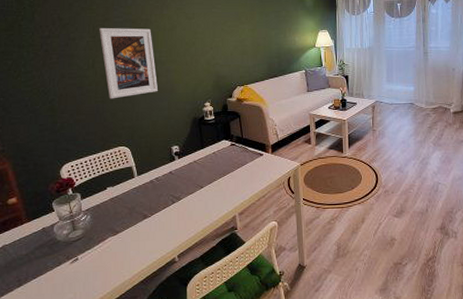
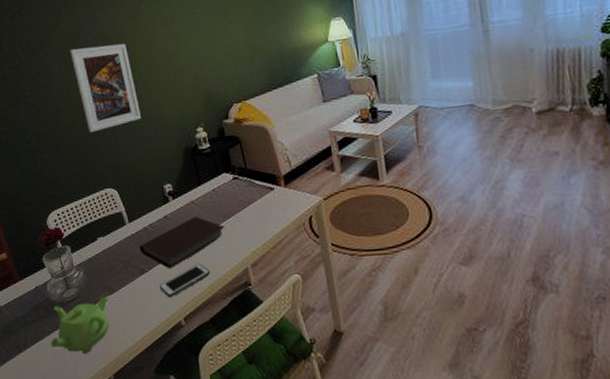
teapot: none [52,237,111,286] -> present [51,296,110,353]
notebook: none [145,173,221,215] -> present [139,217,226,269]
cell phone: none [159,211,204,239] -> present [159,263,210,298]

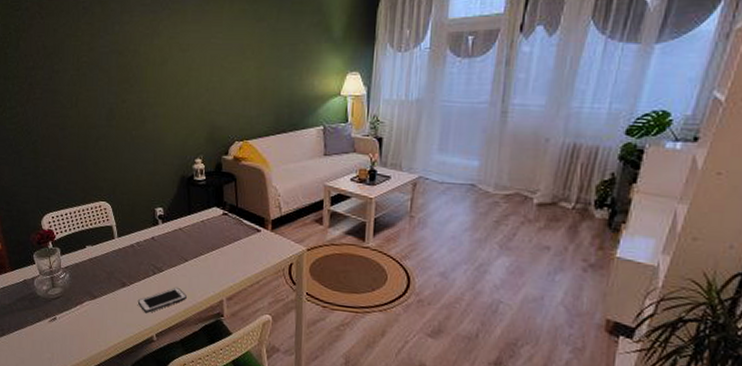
teapot: present [51,296,110,353] -> none [32,300,88,348]
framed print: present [70,43,141,133] -> none [83,59,144,146]
notebook: present [139,217,226,269] -> none [124,243,208,288]

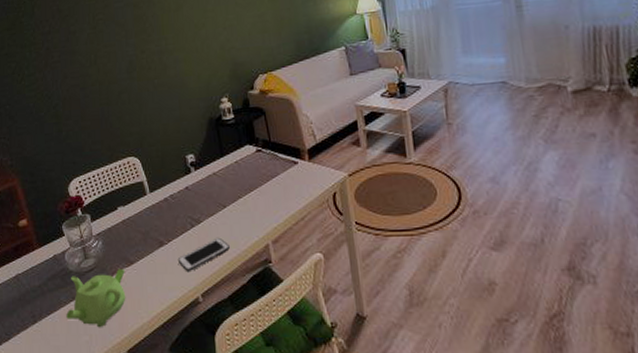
teapot: none [32,300,88,348] -> present [66,268,126,327]

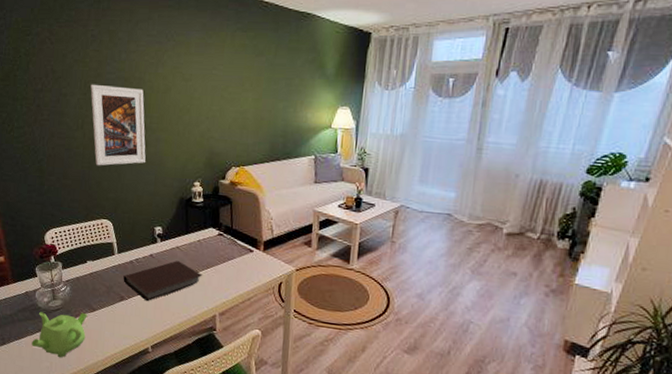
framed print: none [99,11,166,100] -> present [90,84,146,166]
notebook: none [159,189,247,242] -> present [123,261,203,302]
cell phone: present [177,237,230,273] -> none [134,301,182,326]

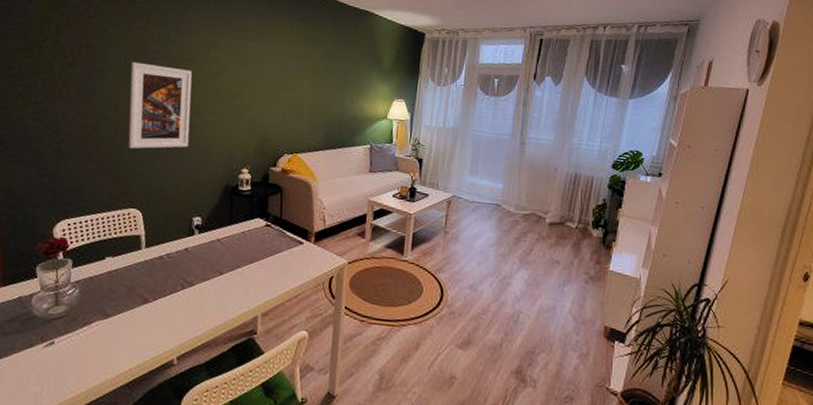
teapot: present [31,311,87,358] -> none [17,319,99,379]
notebook: present [123,261,203,302] -> none [149,255,246,304]

